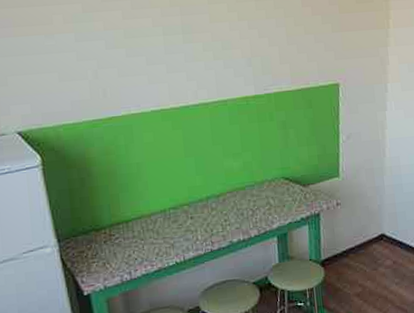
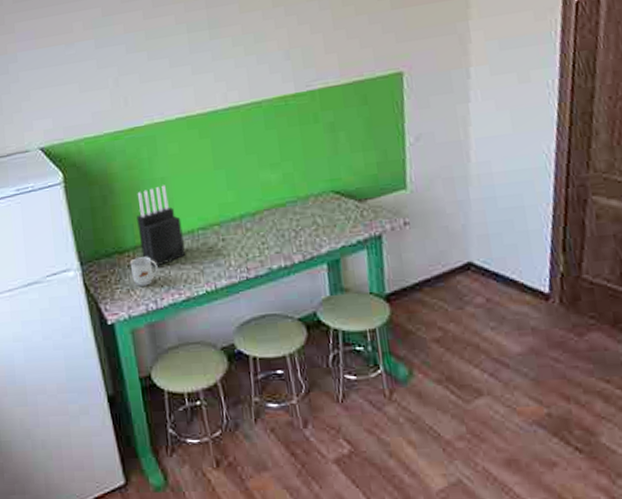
mug: none [106,233,133,260] -> present [129,256,158,286]
knife block: none [113,169,157,242] -> present [136,185,185,267]

